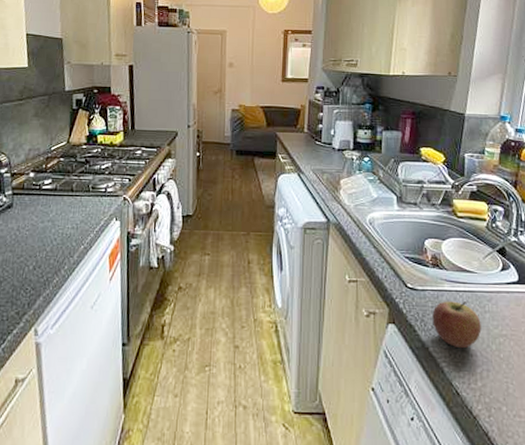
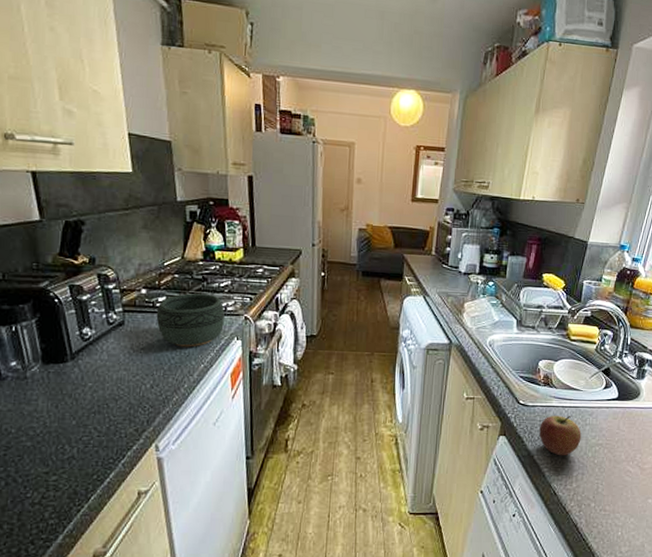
bowl: none [41,175,105,229] -> present [156,293,225,347]

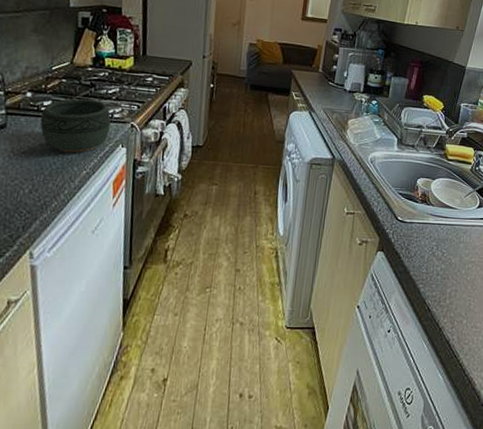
apple: present [539,415,582,456] -> none [415,232,456,273]

